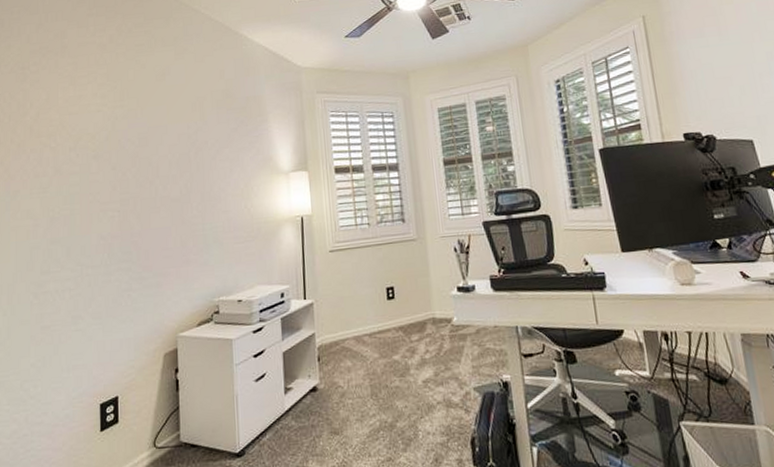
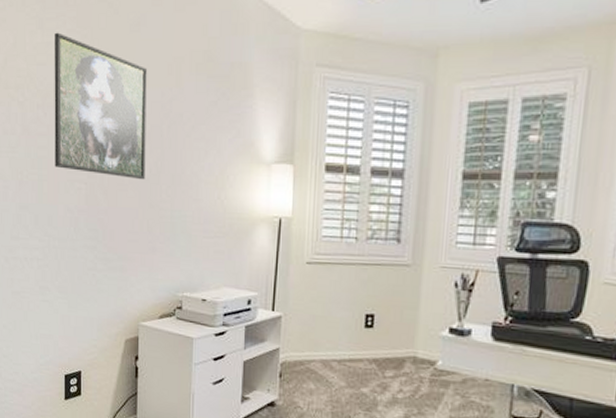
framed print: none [85,86,177,201] -> present [54,32,147,180]

